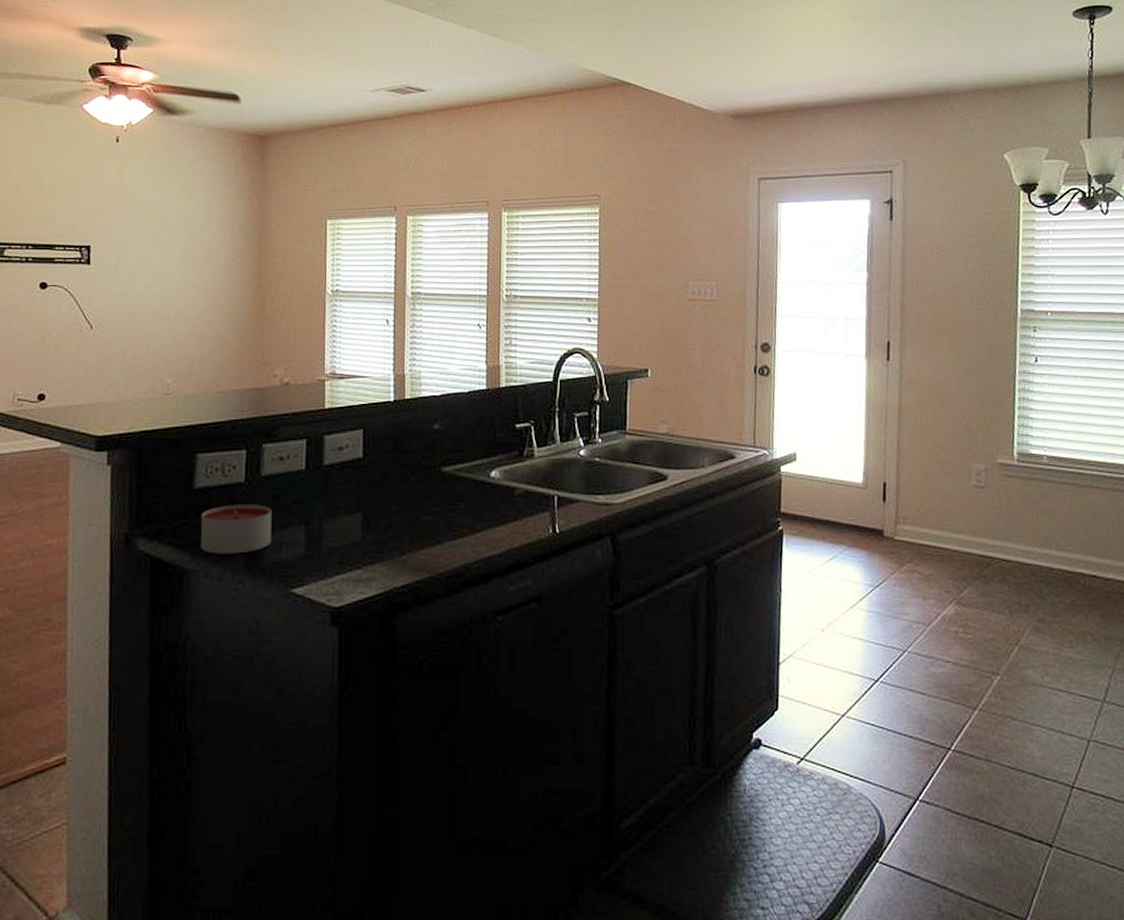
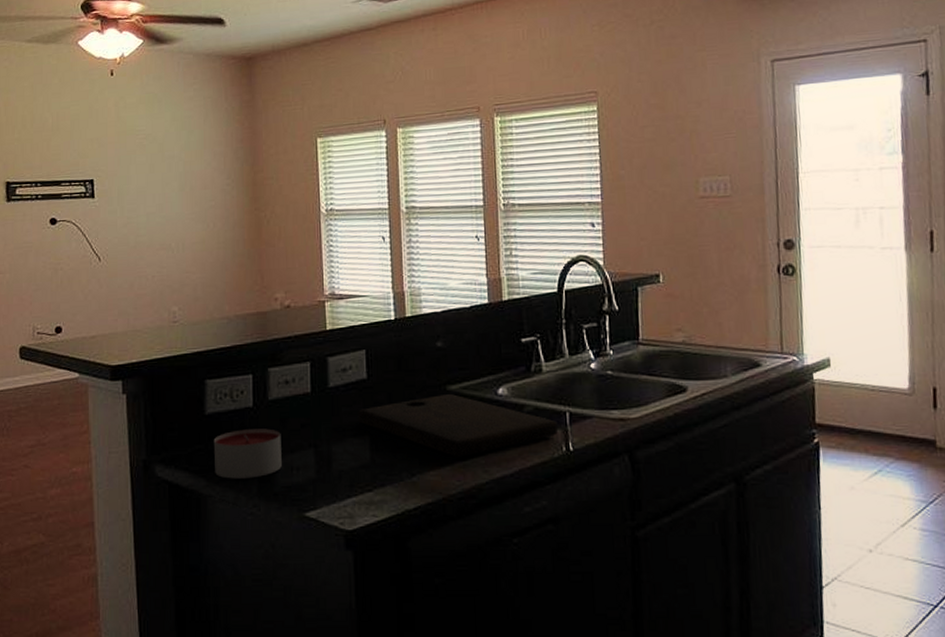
cutting board: none [351,476,545,537] -> present [358,394,558,458]

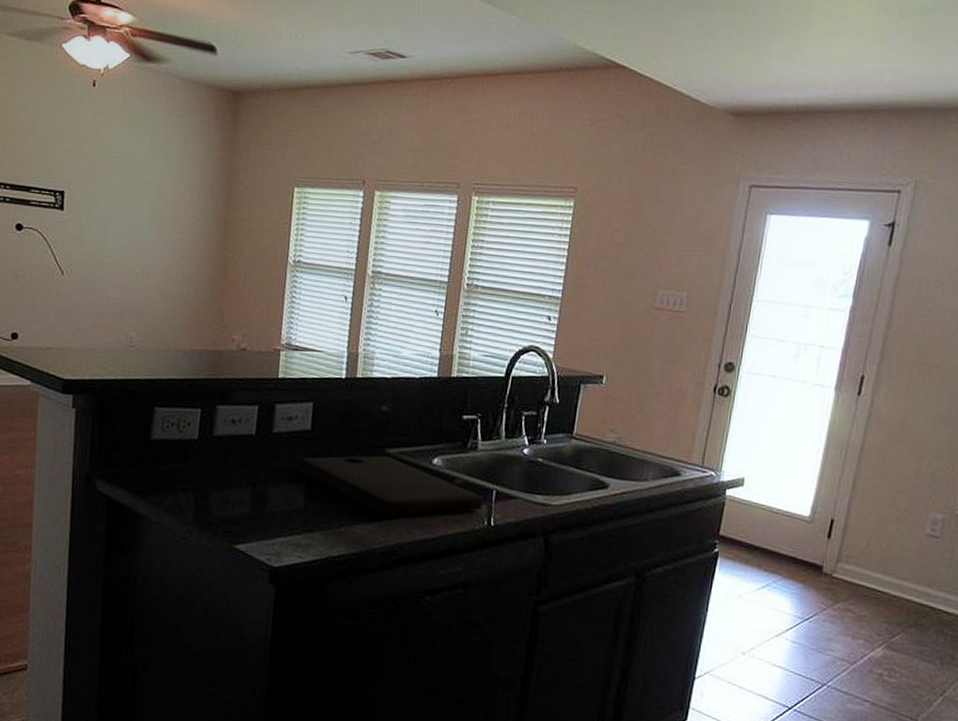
candle: present [213,428,282,479] -> none [154,459,222,506]

